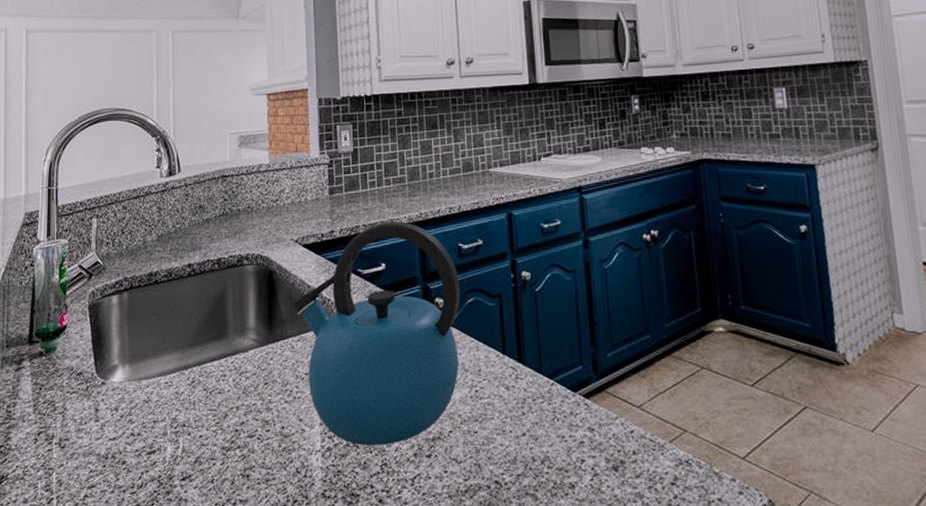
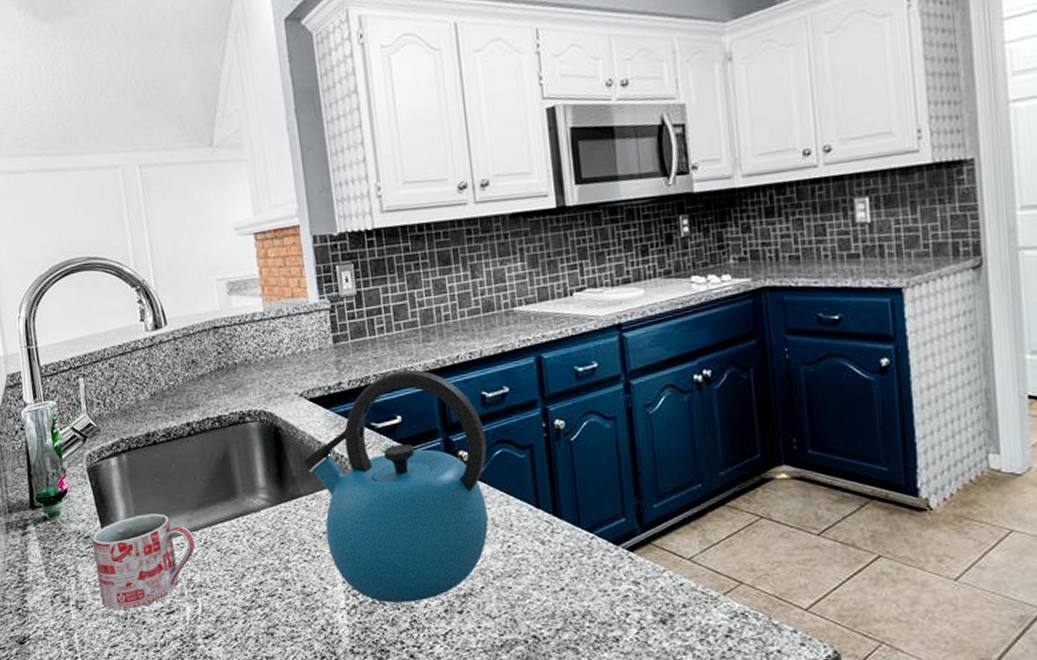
mug: none [83,351,184,448] -> present [92,513,196,610]

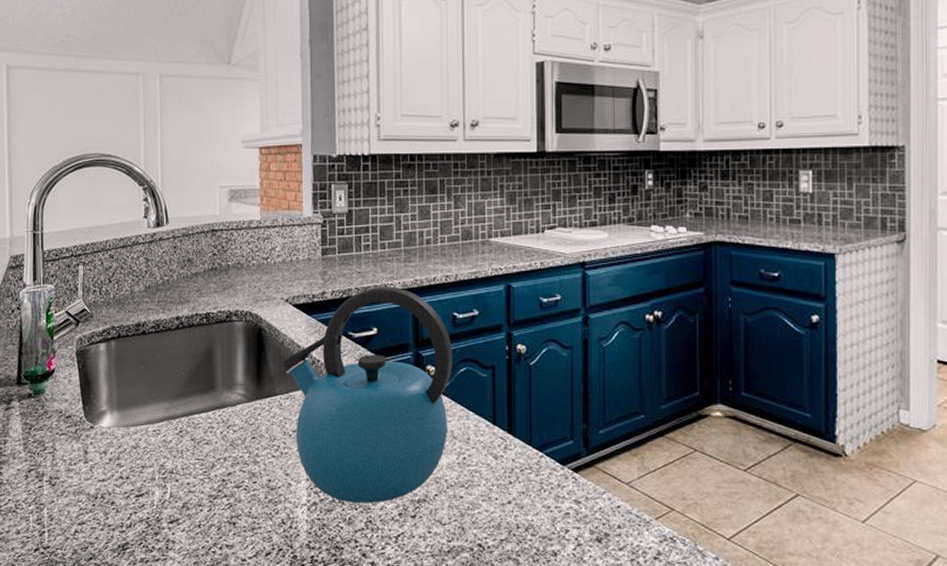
mug: present [92,513,196,610] -> none [72,399,172,489]

